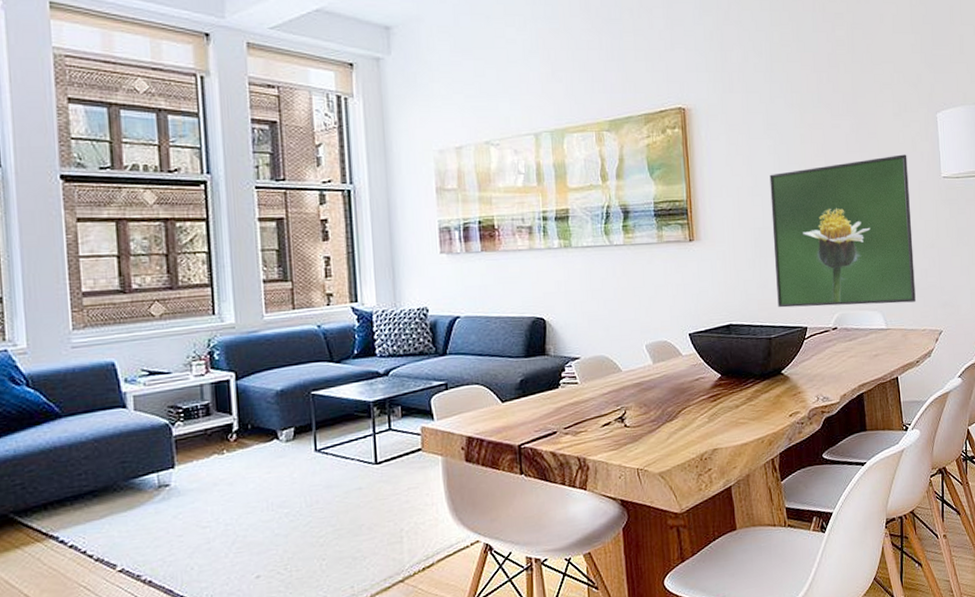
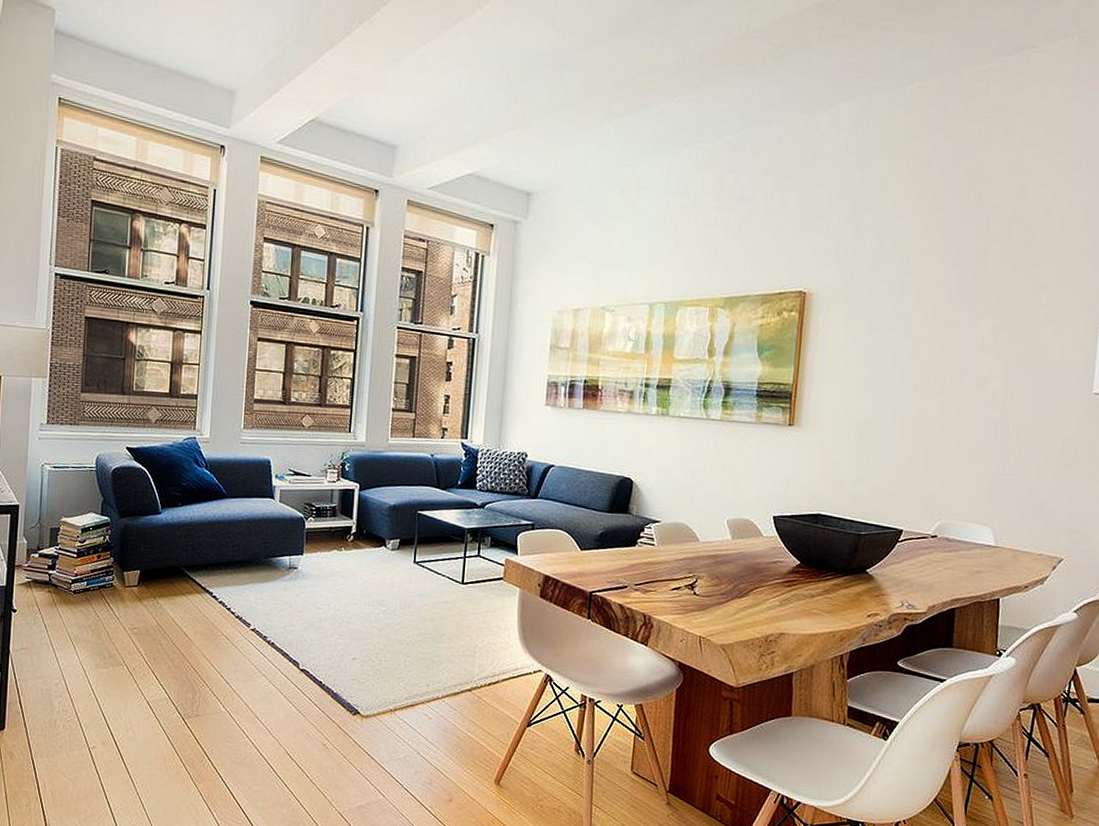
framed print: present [769,154,916,308] -> none [874,363,1054,523]

